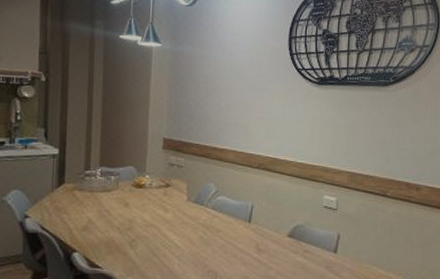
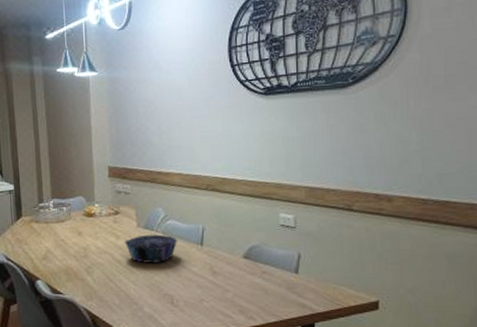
decorative bowl: none [173,209,227,238] -> present [124,234,178,263]

